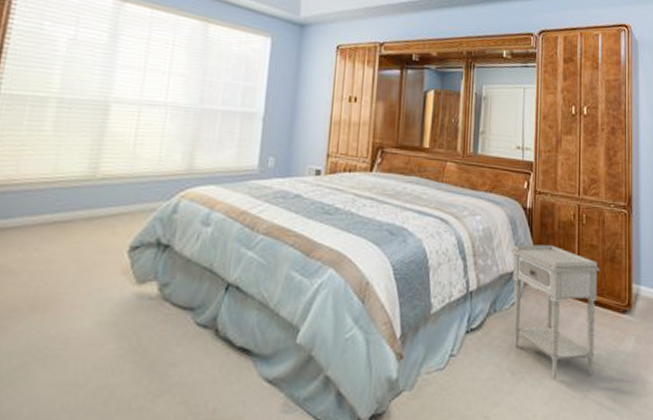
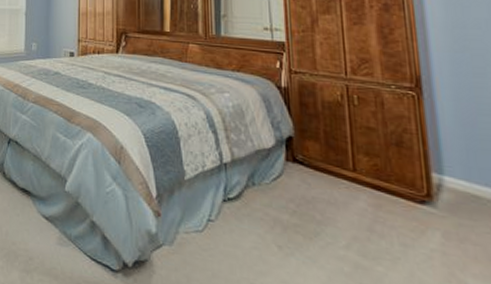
nightstand: present [510,244,600,379] -> none [265,121,384,265]

